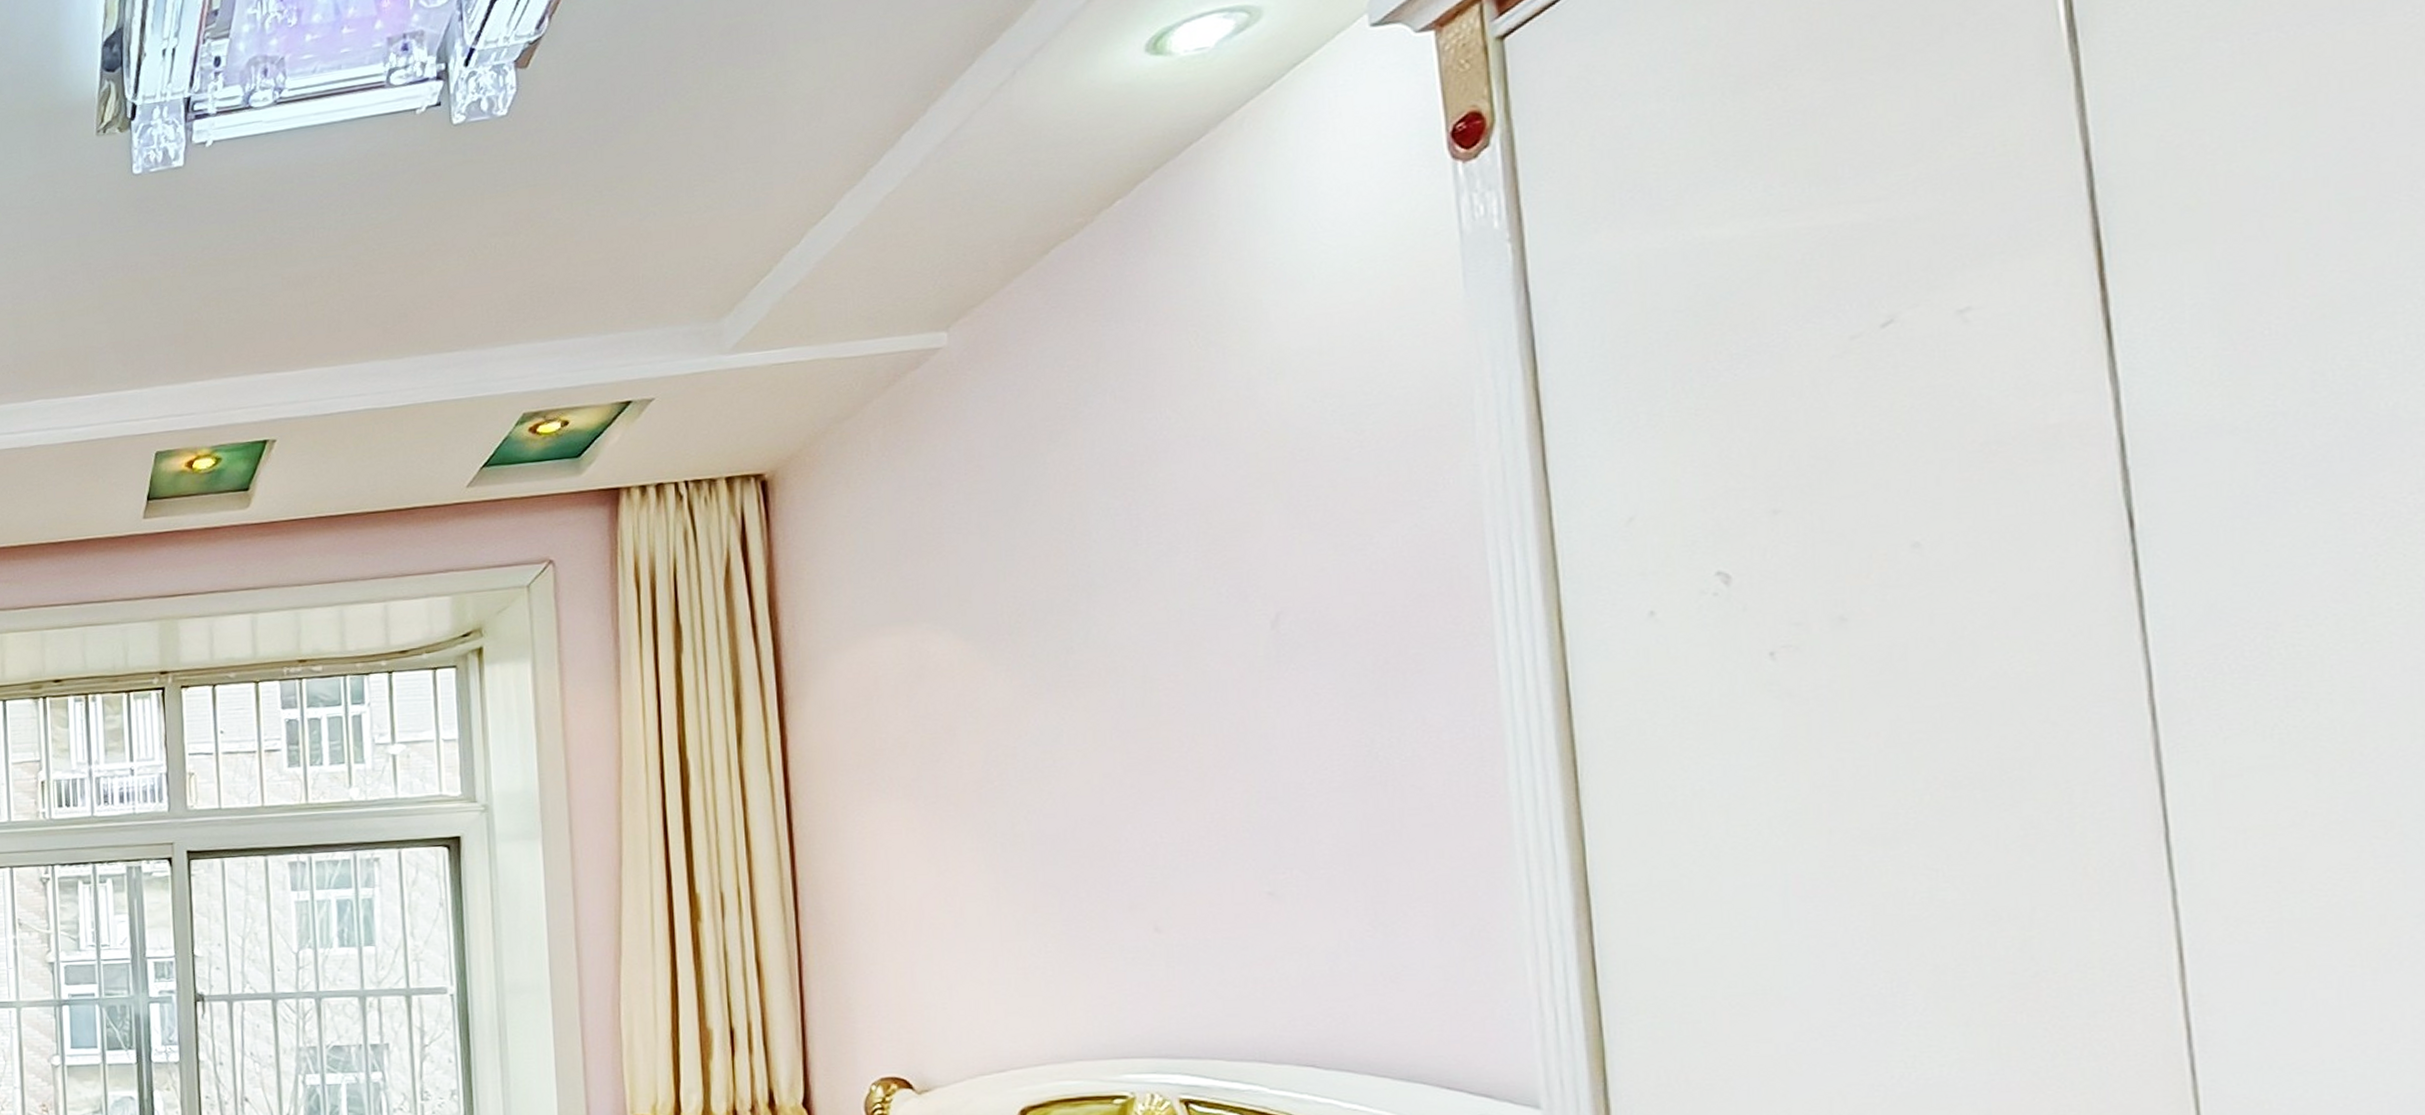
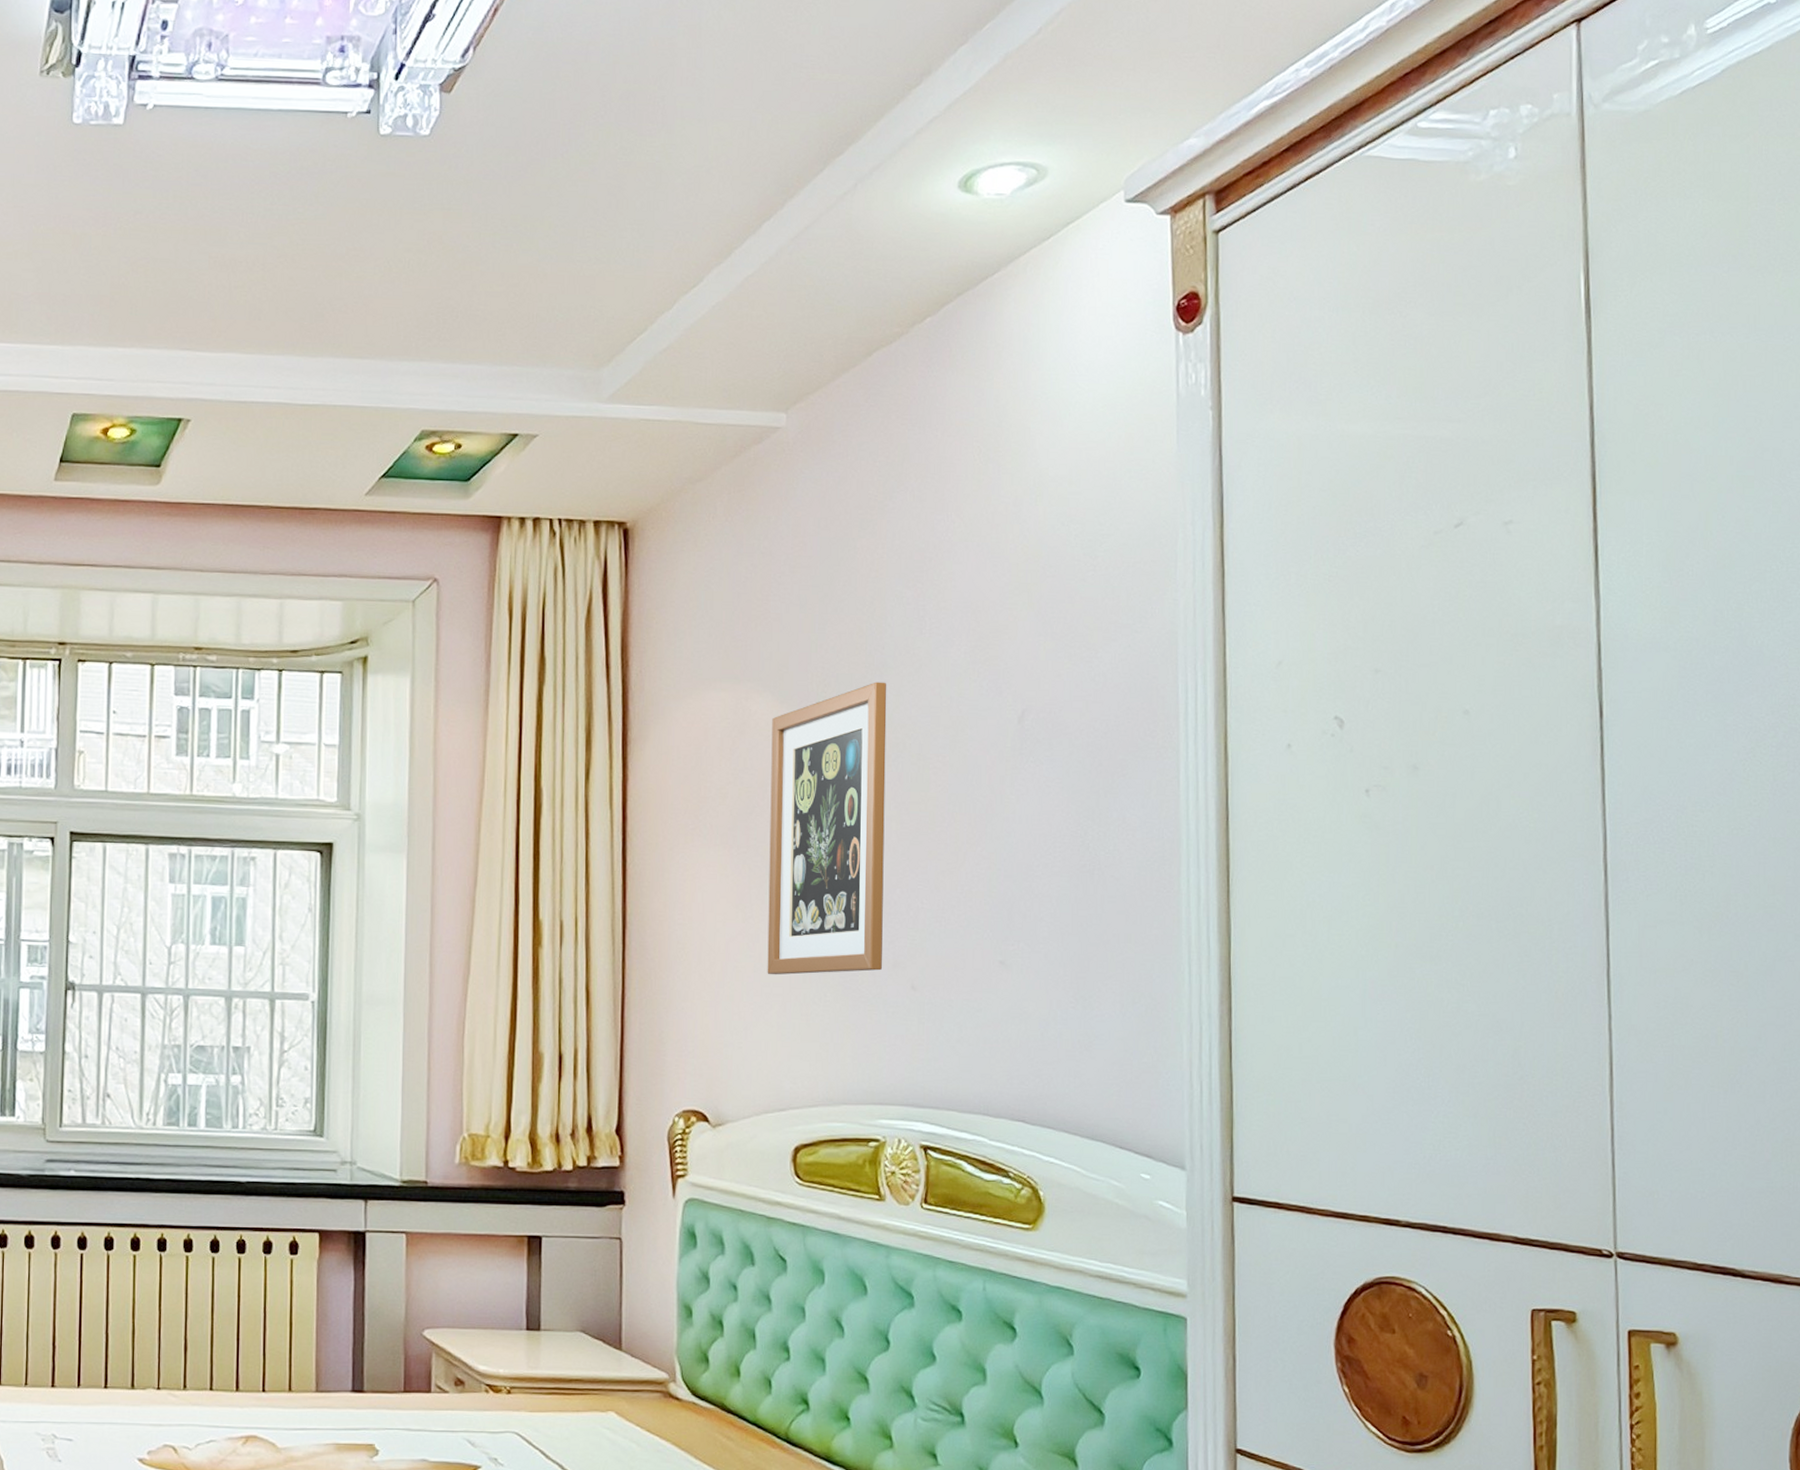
wall art: none [956,603,1115,930] -> present [767,682,887,975]

